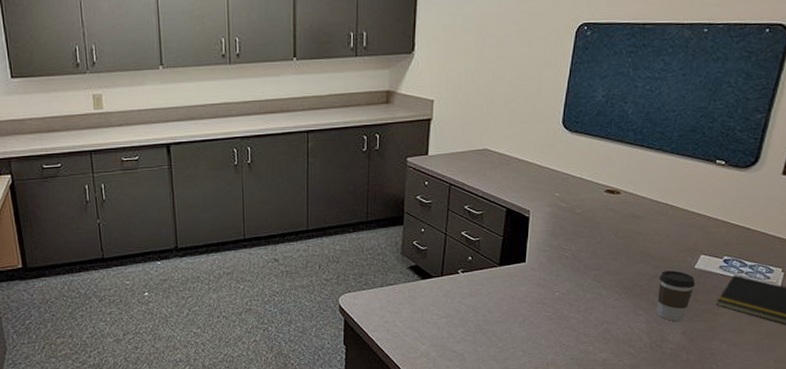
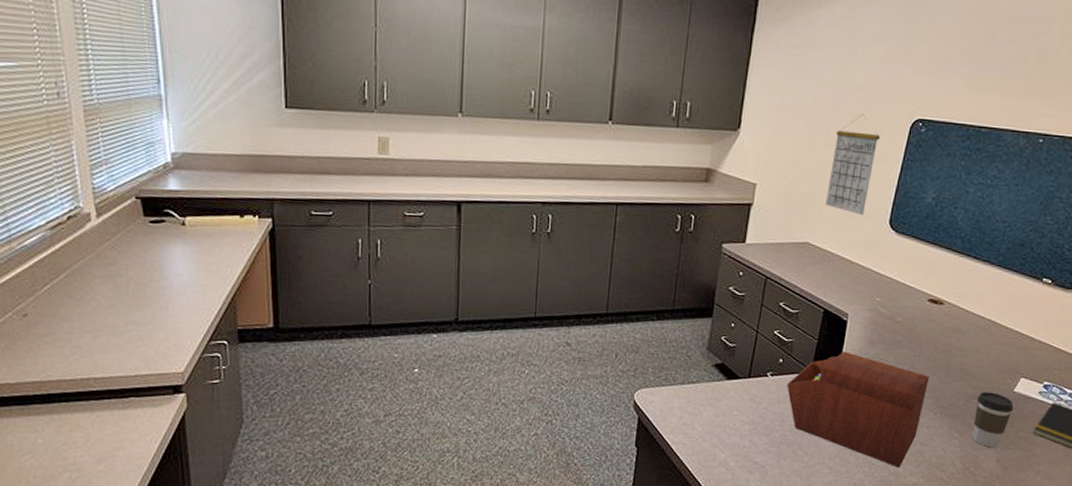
sewing box: none [477,245,611,346] -> present [787,351,929,468]
calendar: none [500,25,547,119] -> present [826,114,880,216]

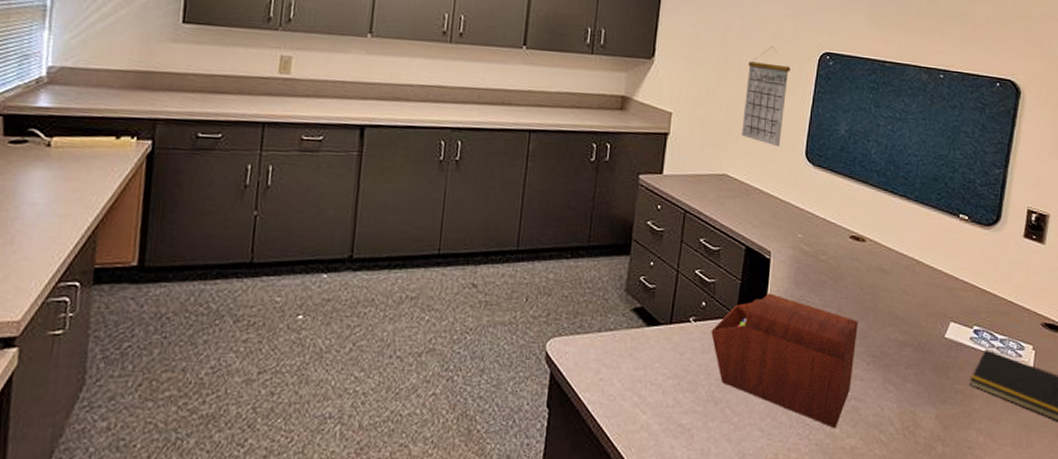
coffee cup: present [972,392,1014,448] -> none [908,338,947,403]

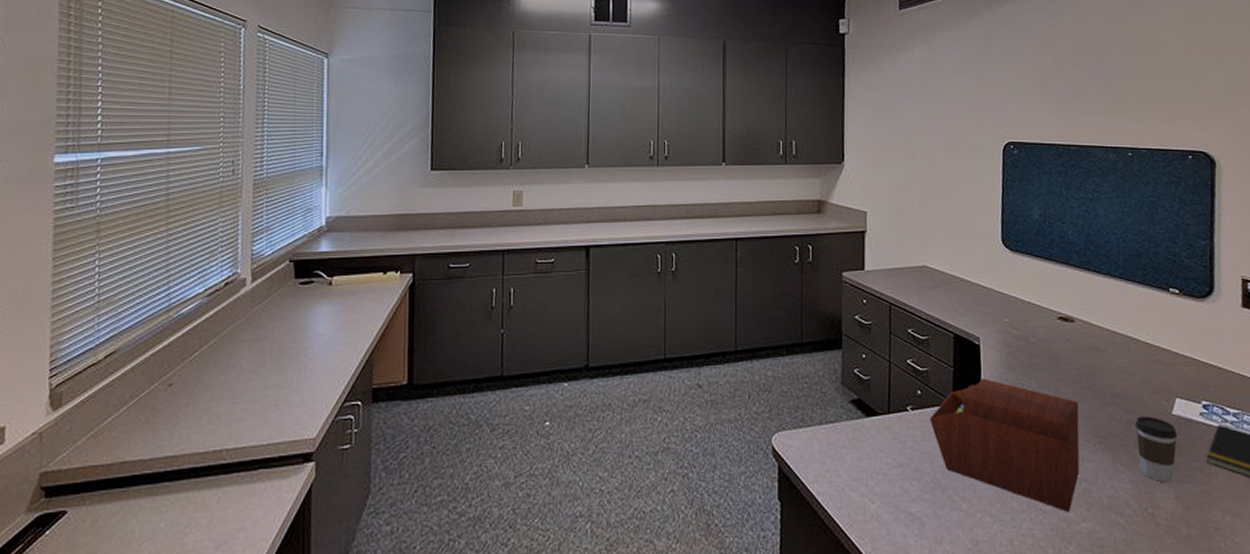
calendar: present [742,46,790,147] -> none [934,141,976,236]
coffee cup: none [908,338,947,403] -> present [1134,416,1178,483]

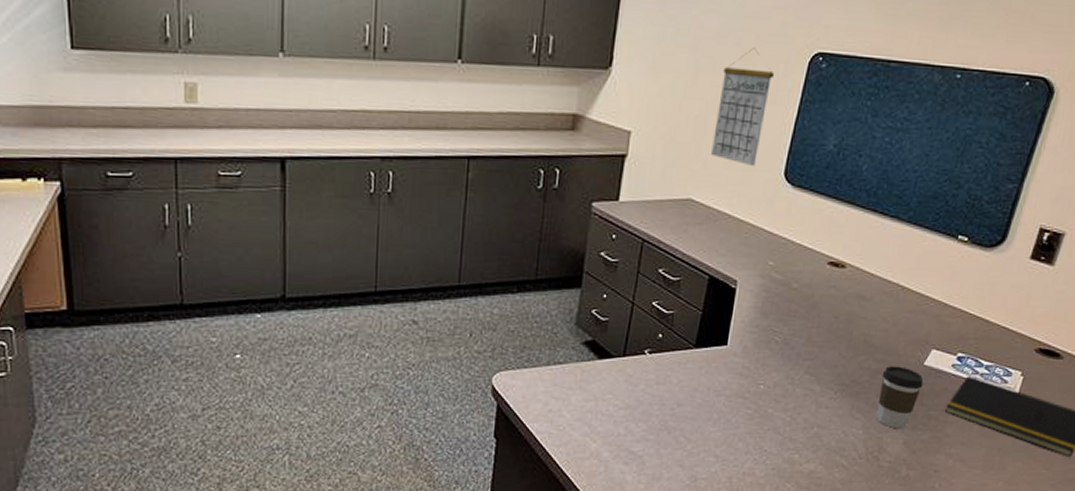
sewing box: present [929,378,1080,512] -> none [667,323,829,454]
calendar: none [934,141,976,236] -> present [711,48,774,167]

